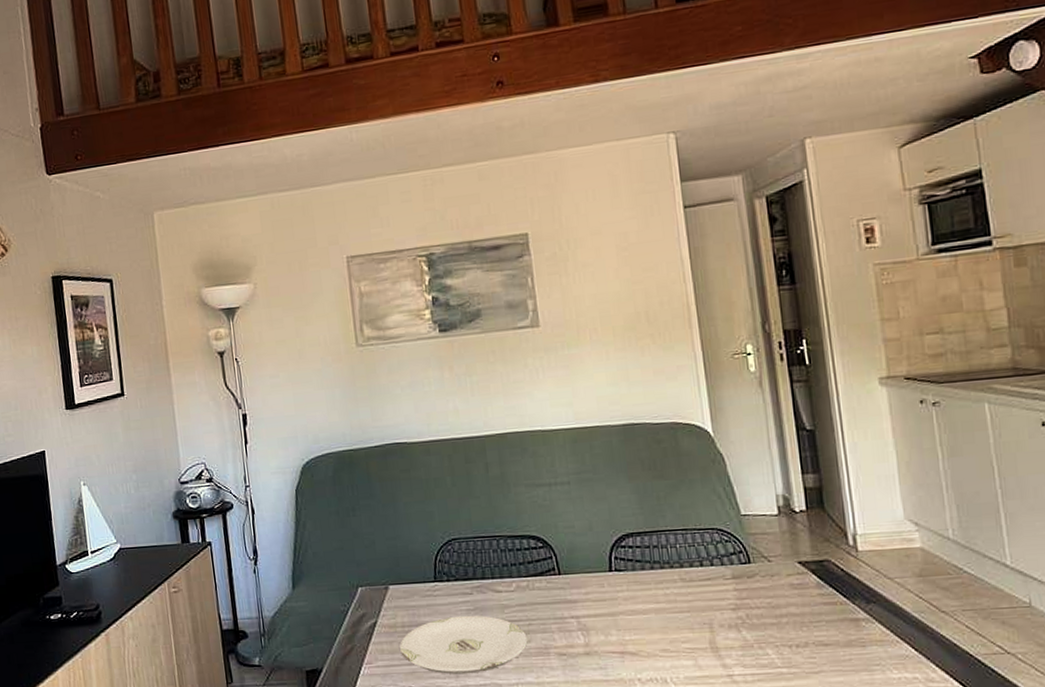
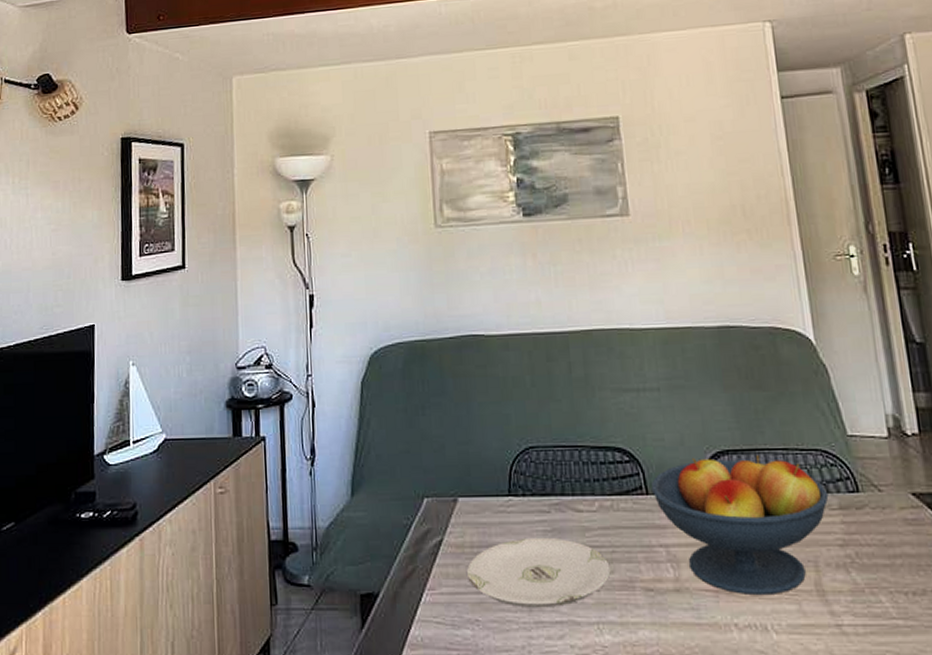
fruit bowl: none [562,536,723,655] -> present [650,455,829,596]

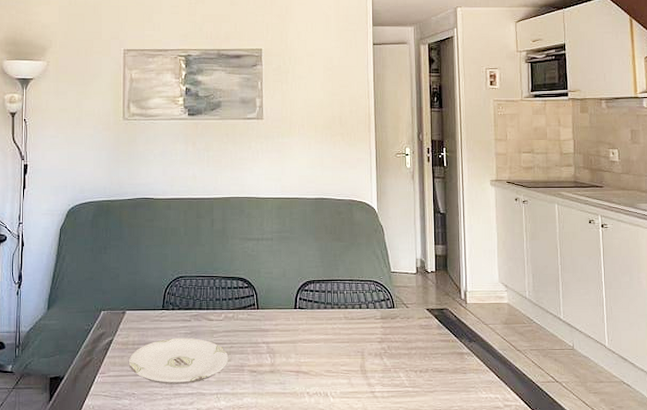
fruit bowl: present [650,455,829,596] -> none [260,284,375,374]

